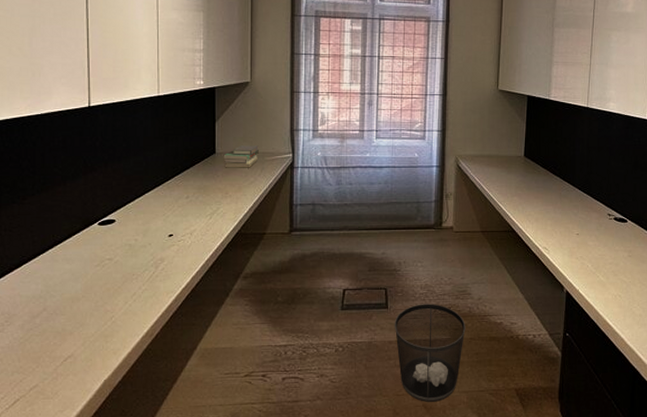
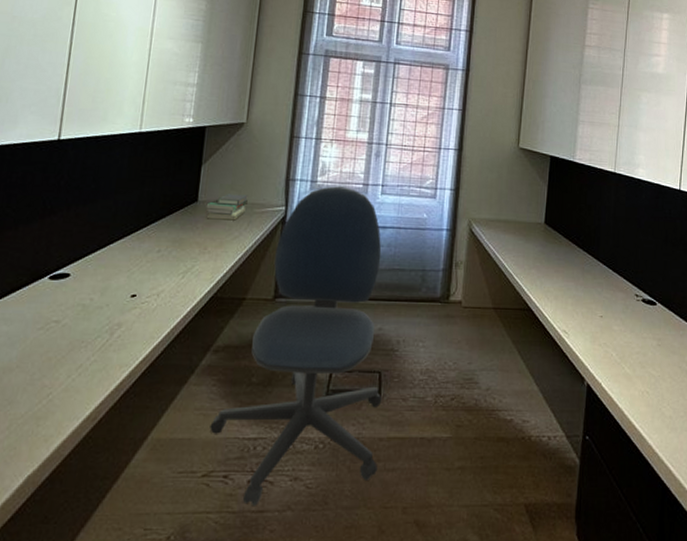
office chair: none [247,134,390,398] -> present [210,186,382,506]
waste bin: present [394,304,466,402] -> none [386,393,471,518]

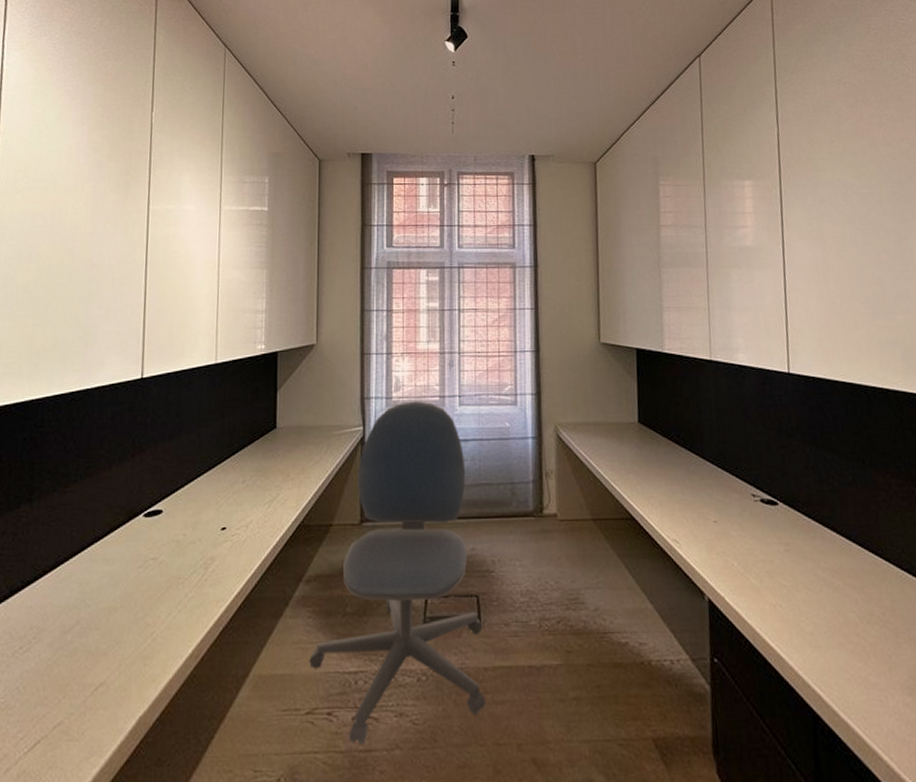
books: present [205,194,248,221] -> none [285,417,325,446]

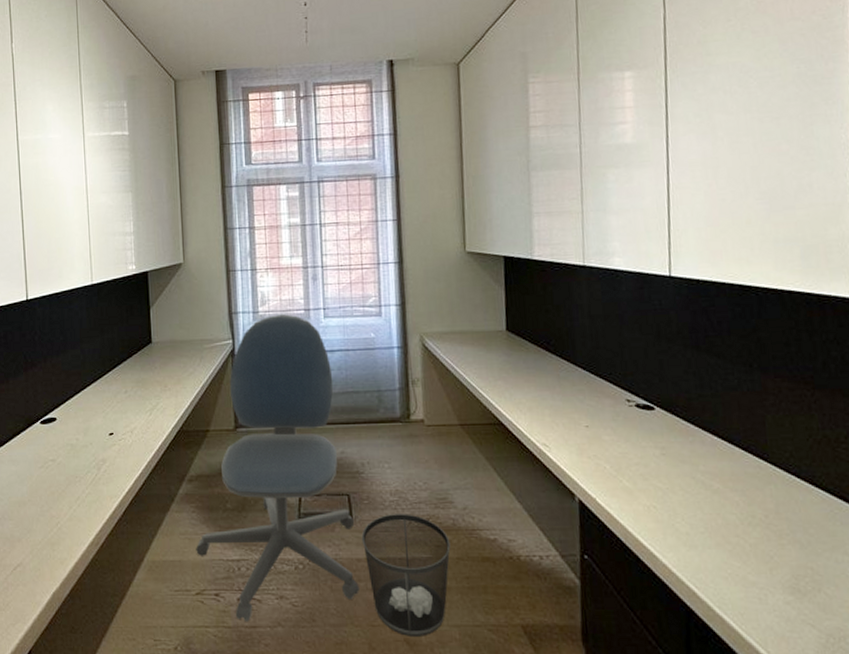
waste bin: none [489,616,581,755] -> present [361,514,451,636]

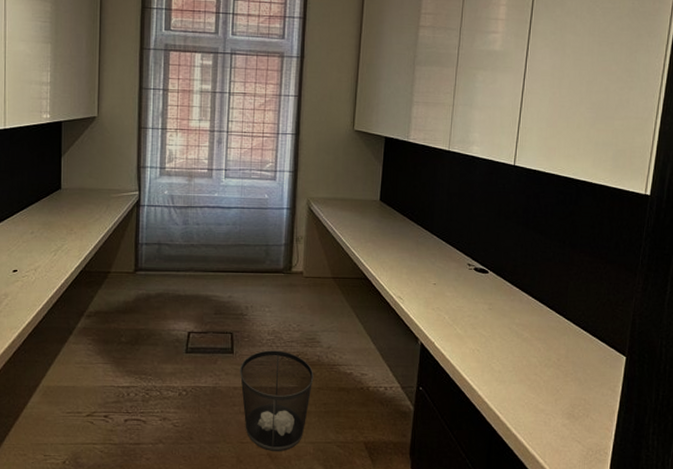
office chair: present [196,314,361,622] -> none [89,172,235,440]

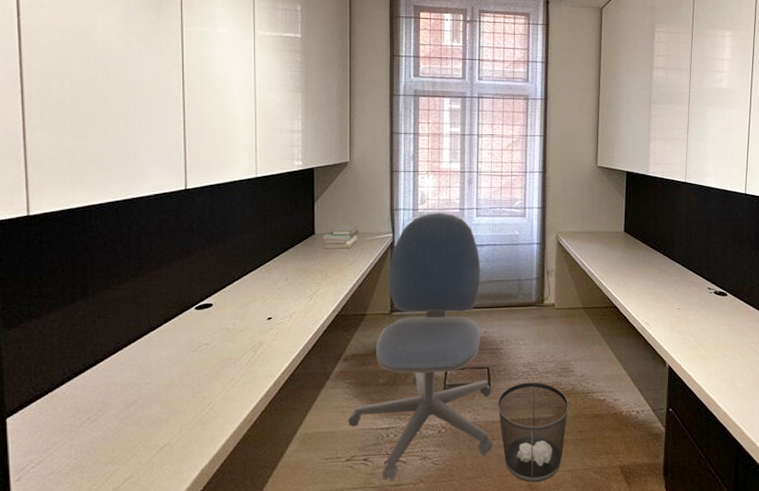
books: none [69,181,105,205] -> present [322,226,359,249]
office chair: none [89,172,235,440] -> present [348,212,494,481]

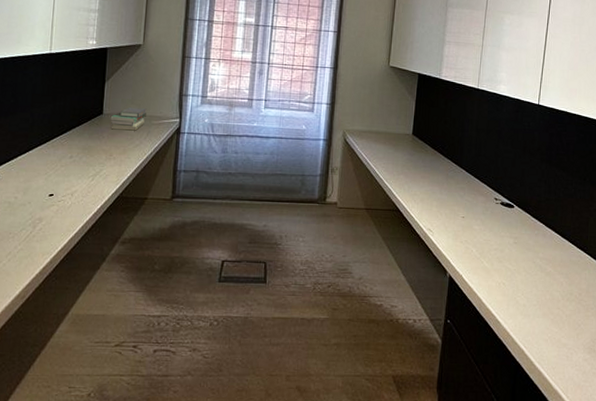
office chair: present [348,212,494,481] -> none [120,101,268,371]
waste bin: present [497,382,569,482] -> none [271,280,345,384]

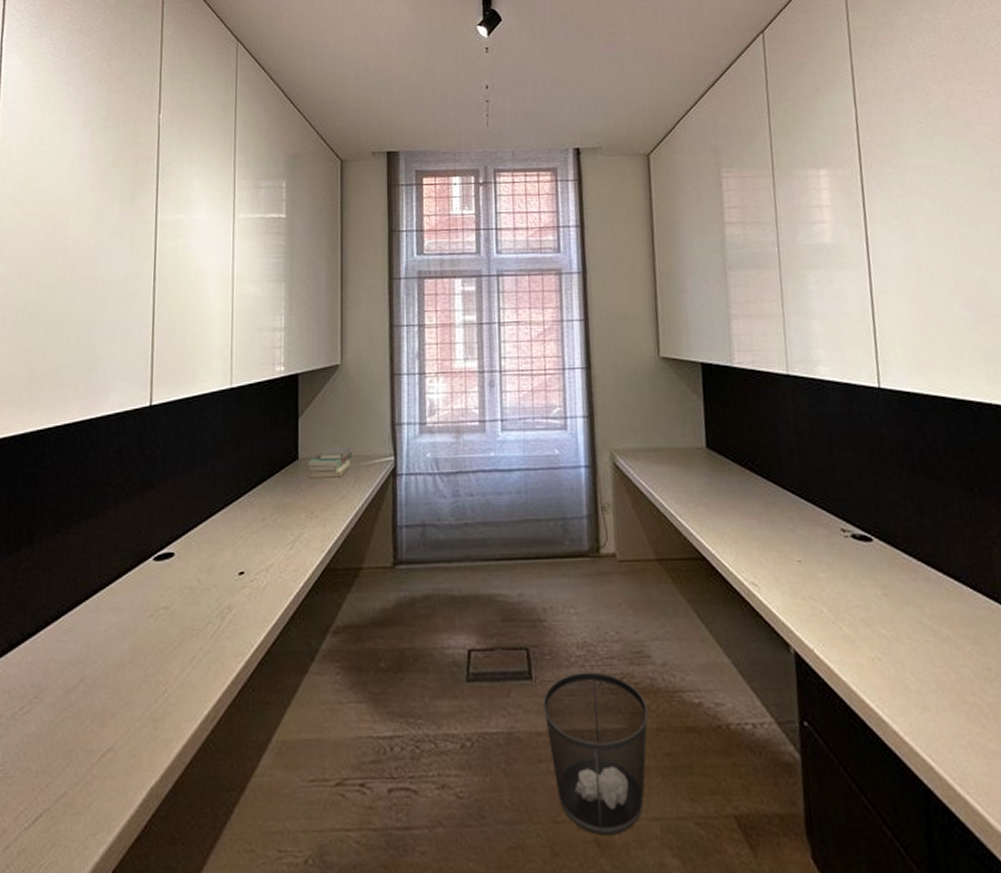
waste bin: none [271,280,345,384] -> present [542,672,649,835]

